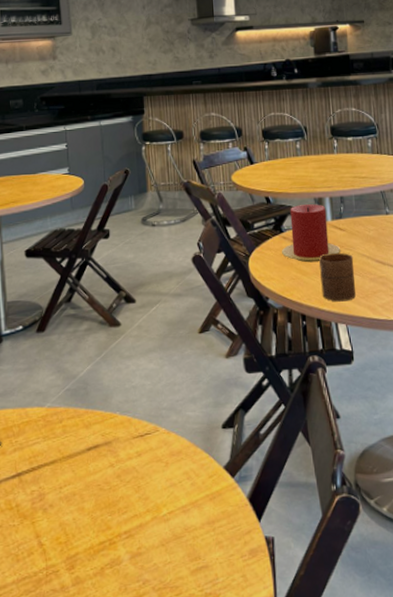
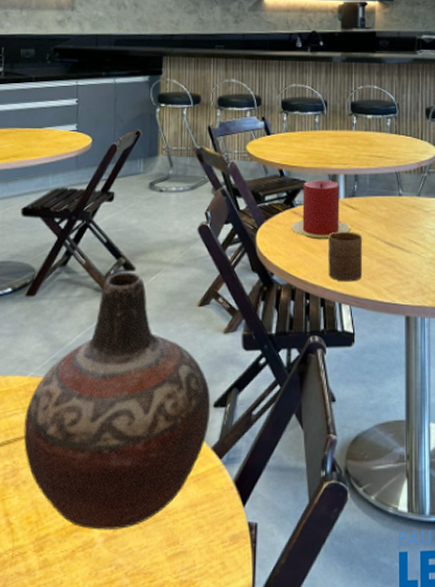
vase: none [46,304,220,548] -> present [23,272,211,530]

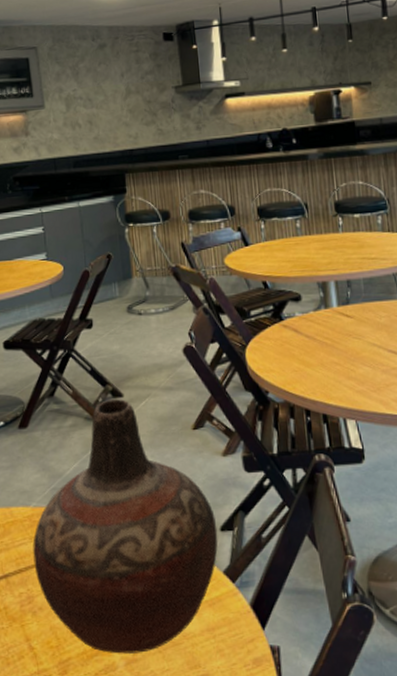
candle: present [291,180,351,240] -> none [282,289,349,353]
cup: present [328,231,363,282] -> none [324,342,366,396]

